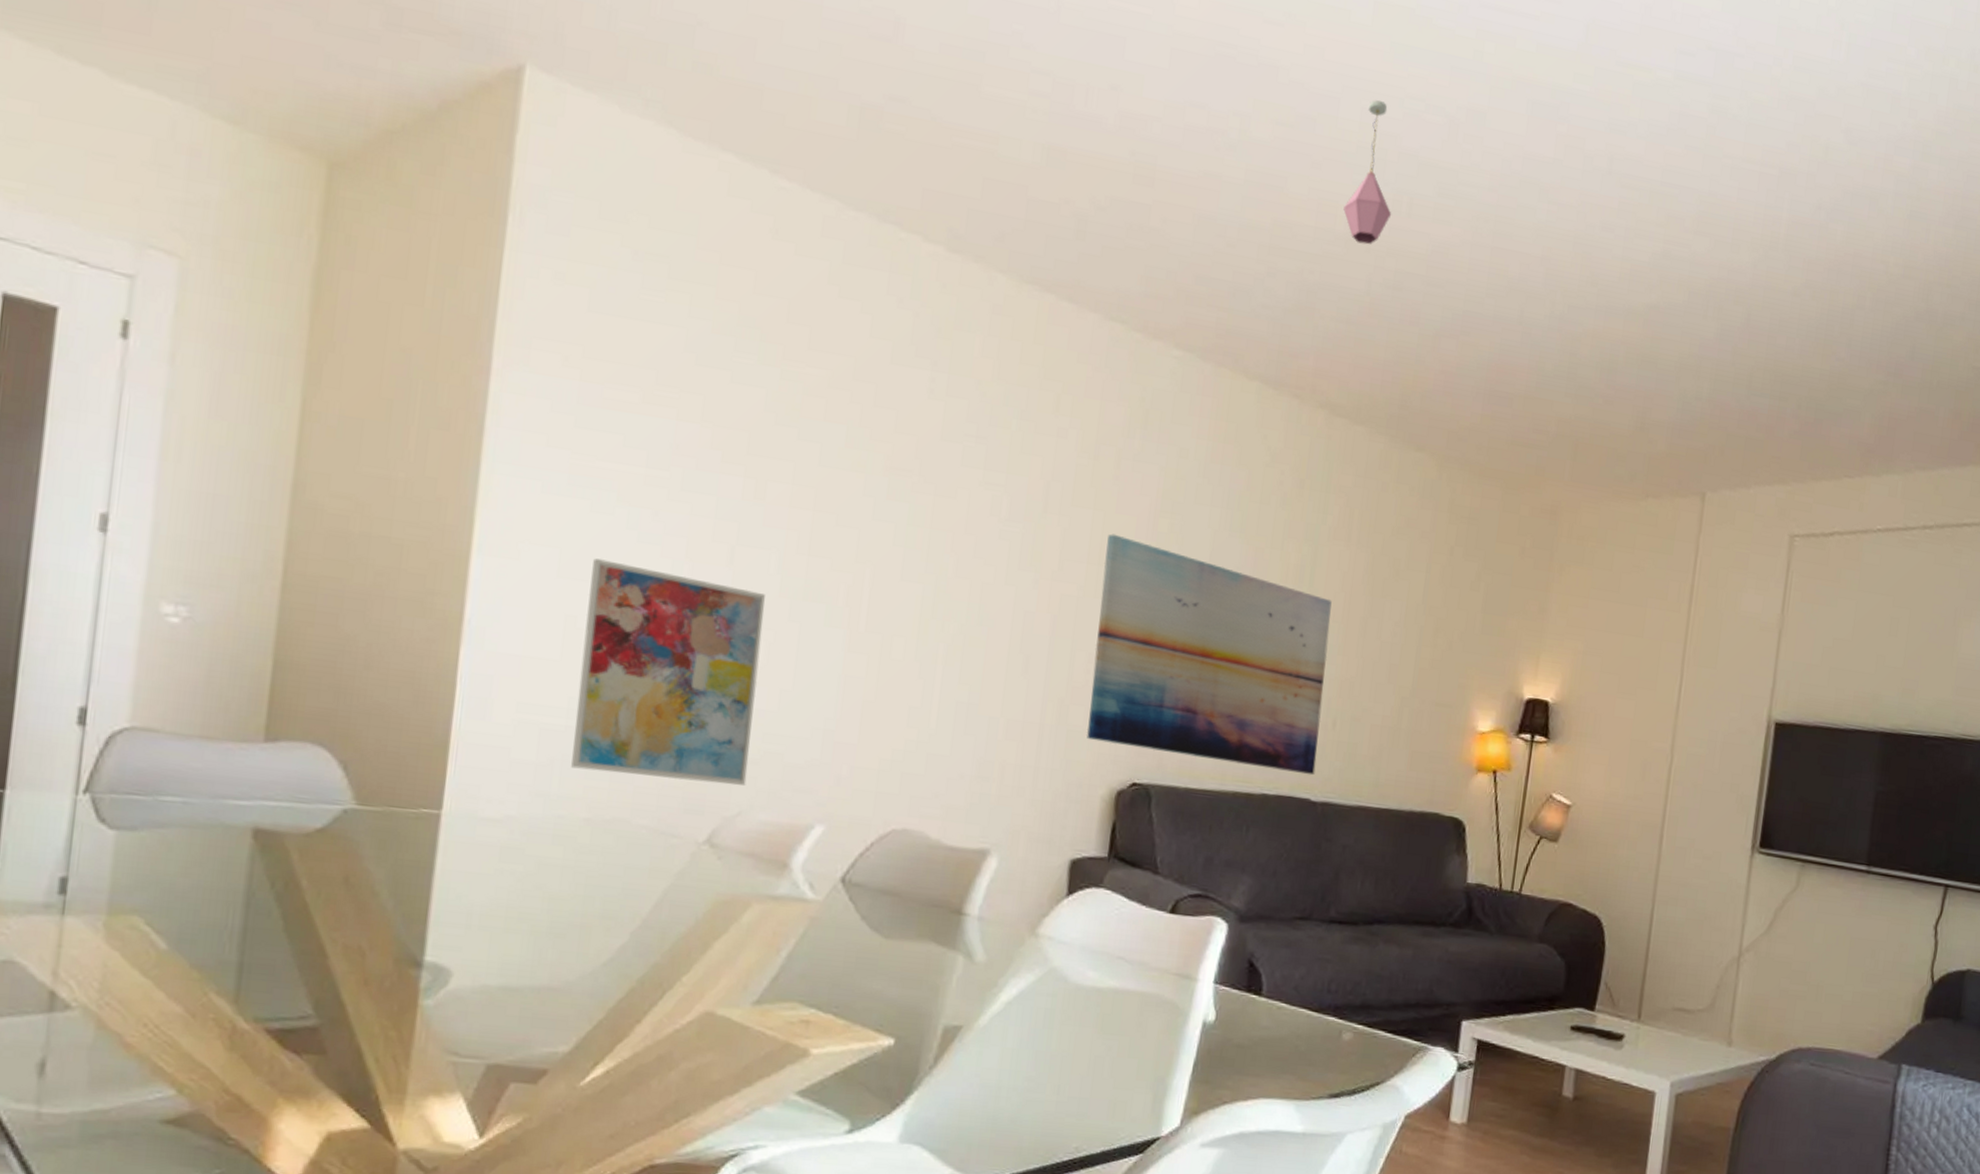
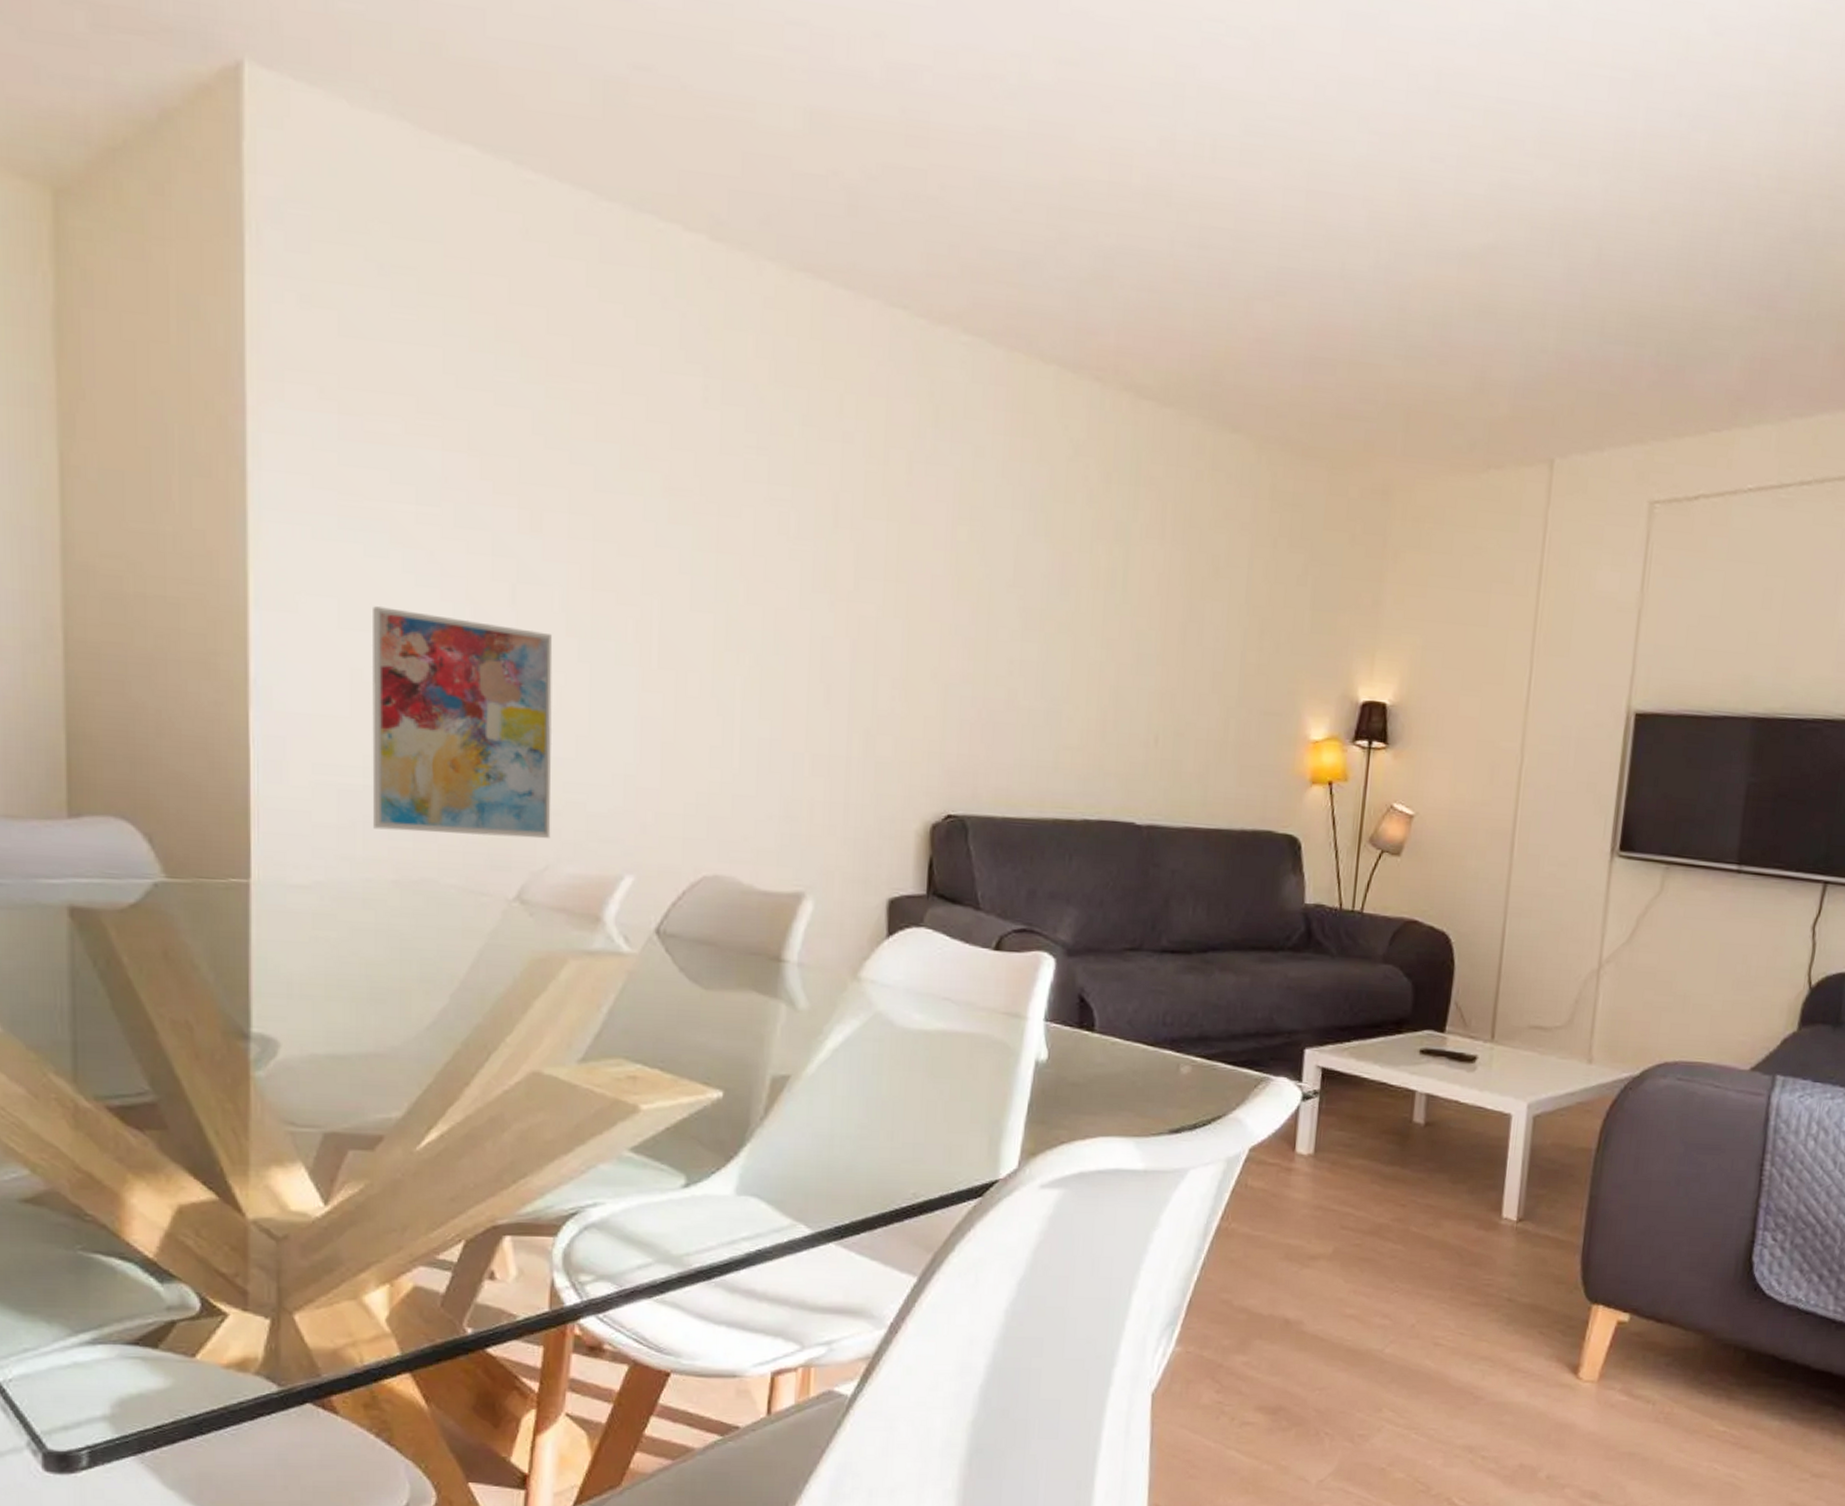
wall art: present [1086,533,1332,776] -> none [895,546,1148,797]
pendant light: present [1343,100,1392,245] -> none [1139,24,1194,198]

